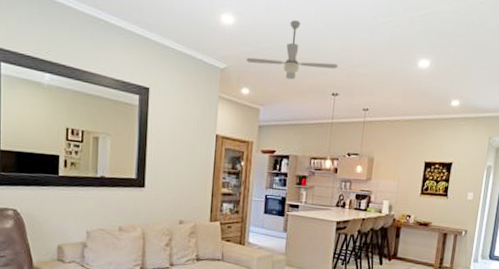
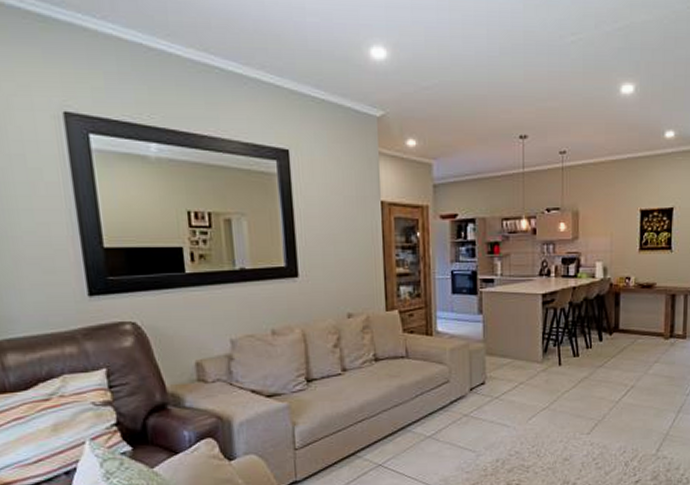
ceiling fan: present [246,20,339,80] -> none [408,48,524,123]

